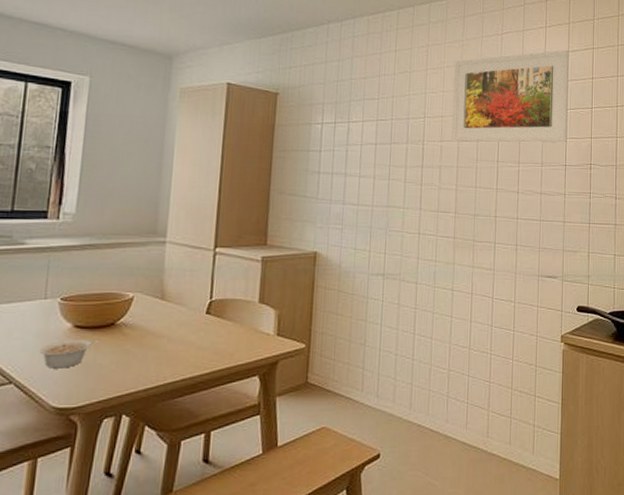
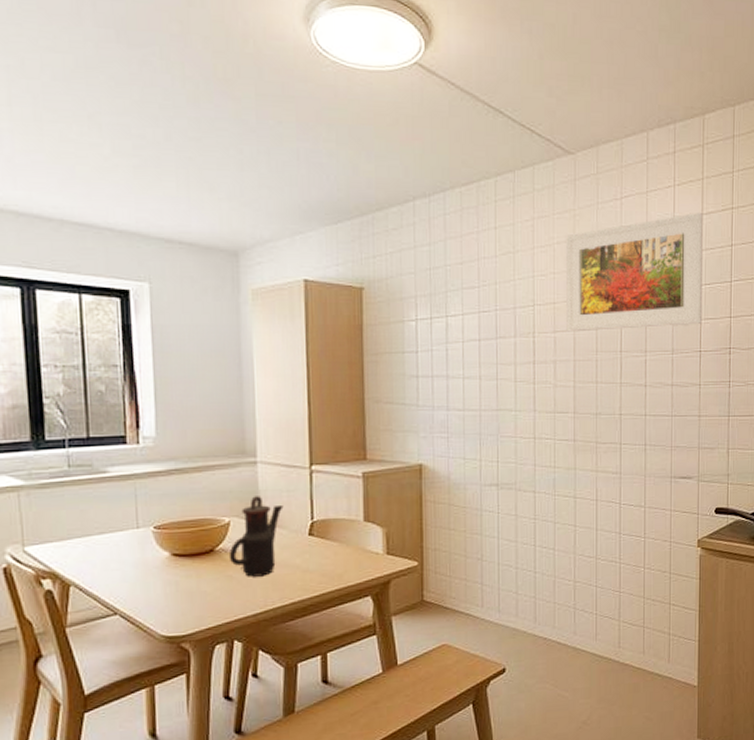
legume: present [40,339,102,369] -> none [141,566,203,598]
teapot: none [128,274,186,352] -> present [228,496,284,577]

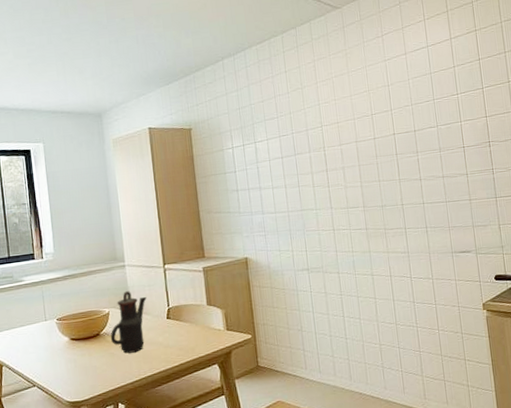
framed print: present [565,213,703,332] -> none [340,38,463,144]

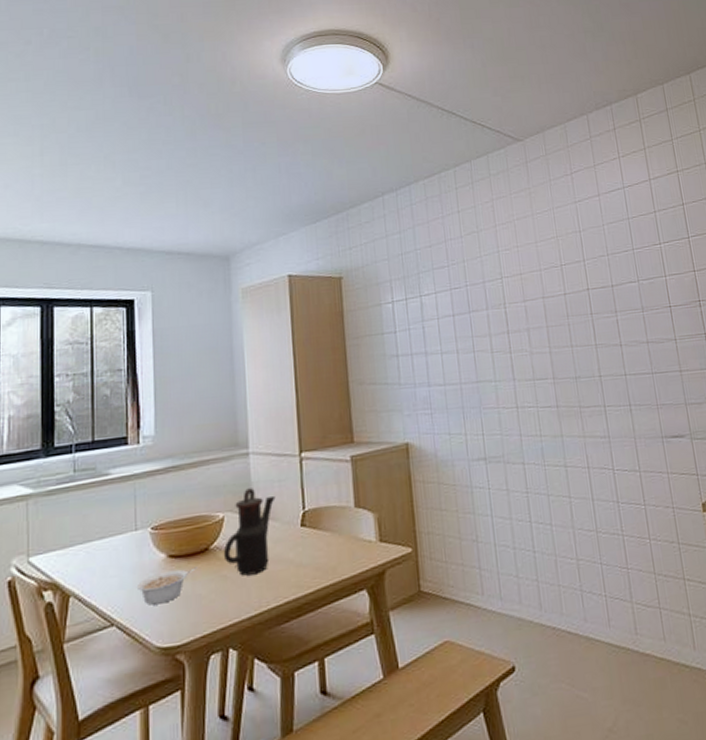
legume: none [50,347,92,373] -> present [138,567,198,606]

